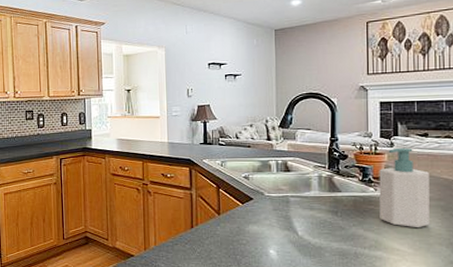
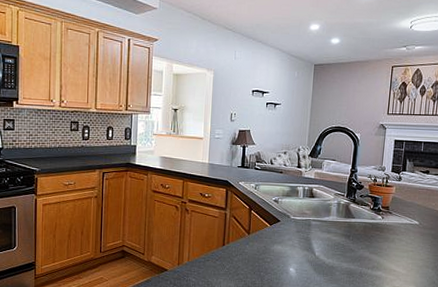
soap bottle: present [379,147,430,228] -> none [383,181,426,253]

